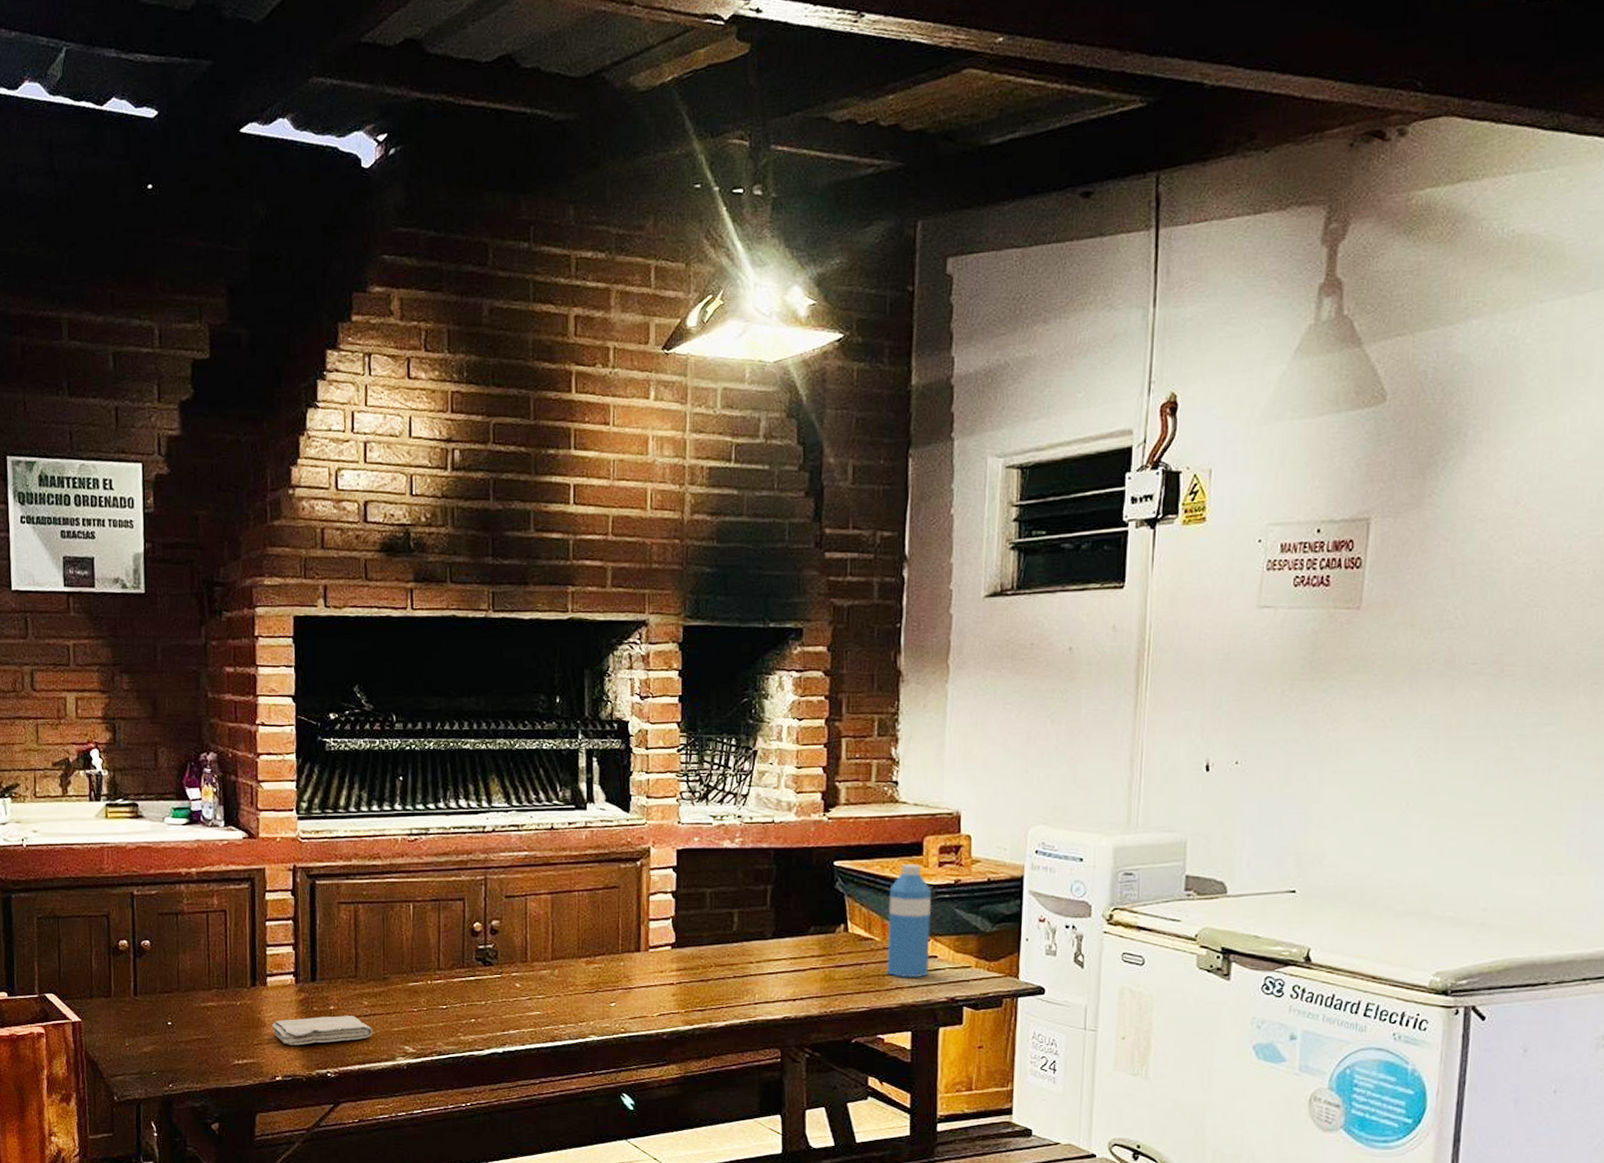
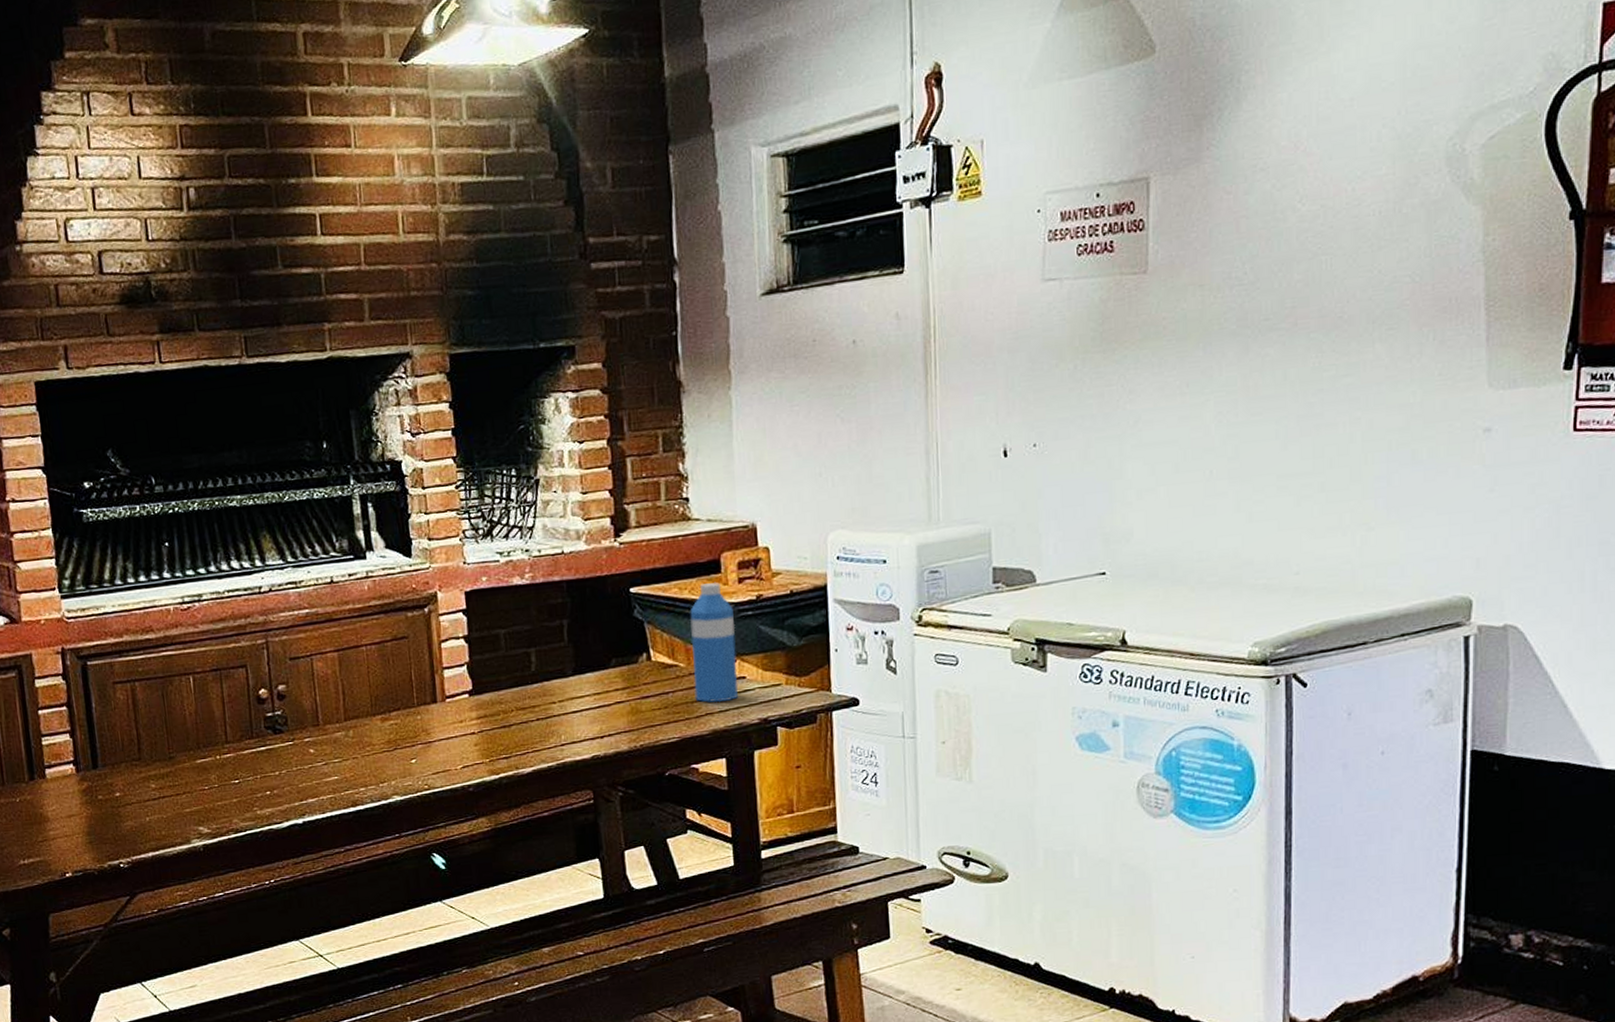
washcloth: present [271,1016,373,1046] -> none [55,801,164,839]

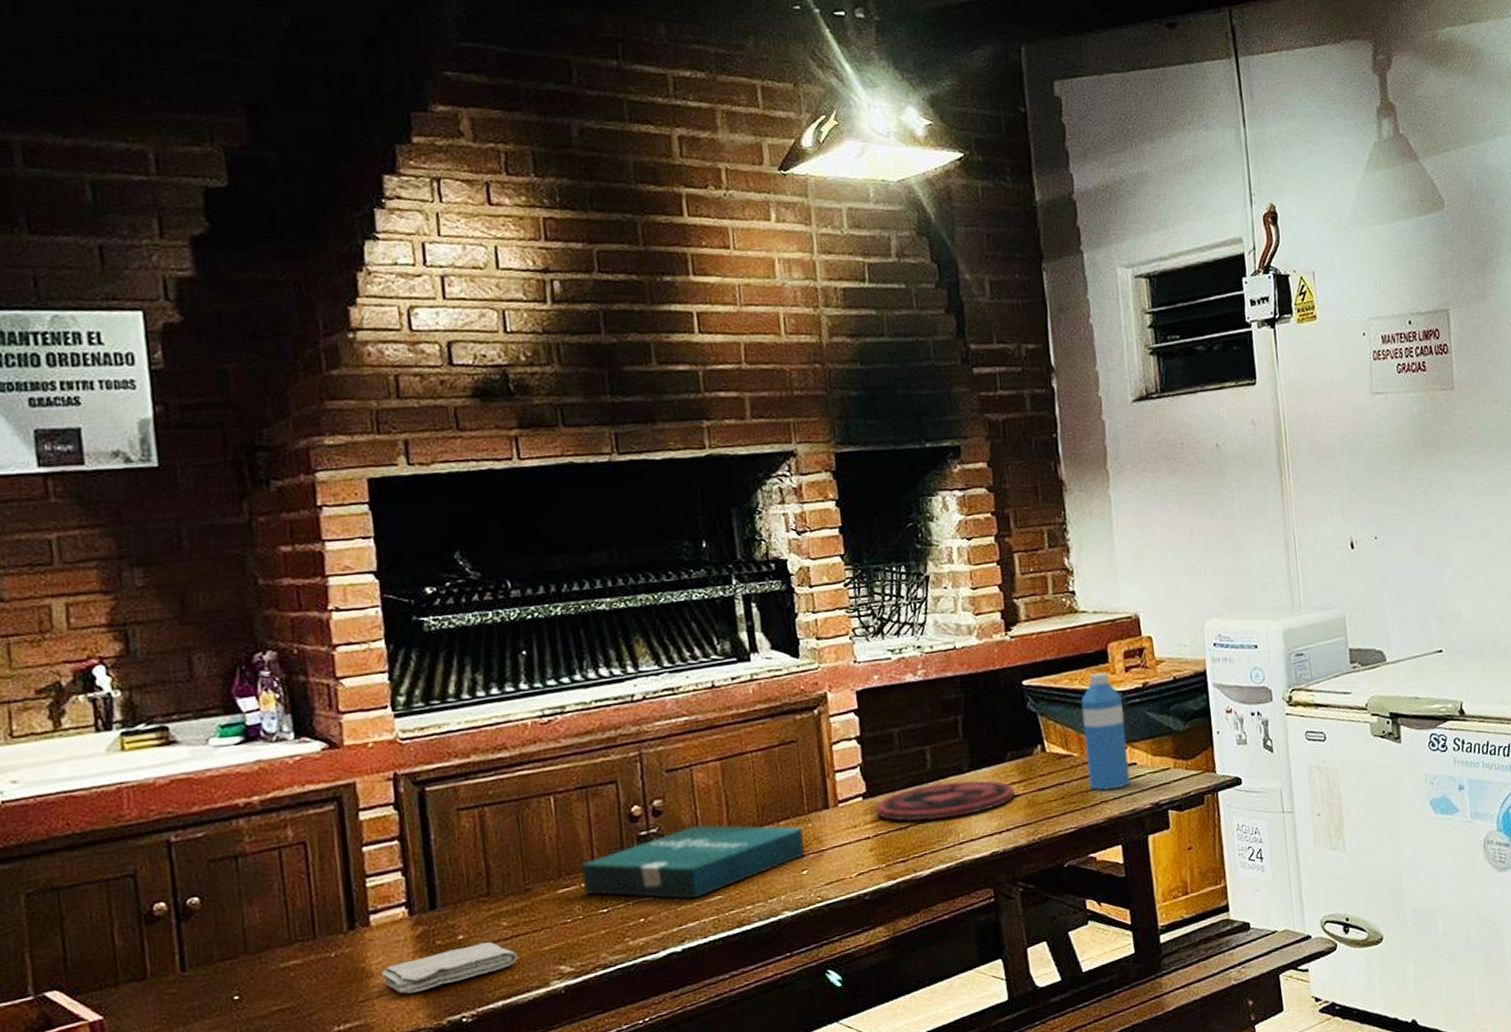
washcloth: none [55,801,164,839] -> present [381,942,518,994]
pizza box: none [216,711,415,778] -> present [581,825,806,899]
plate: none [482,685,618,721] -> present [877,780,1015,821]

